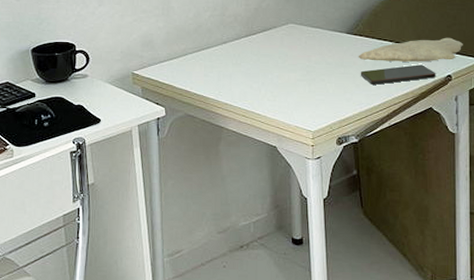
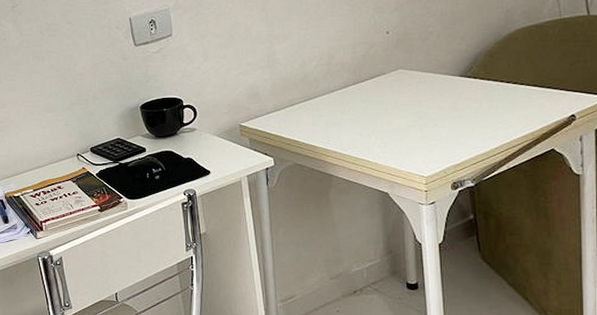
tissue: present [358,37,463,62] -> none [472,75,588,104]
phone: present [360,64,436,85] -> none [475,105,558,127]

